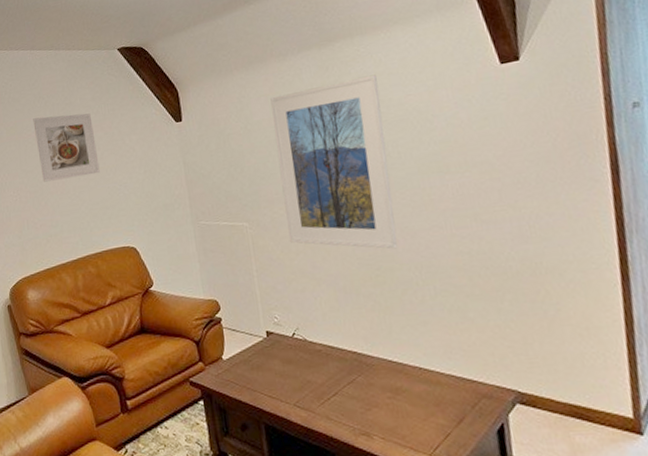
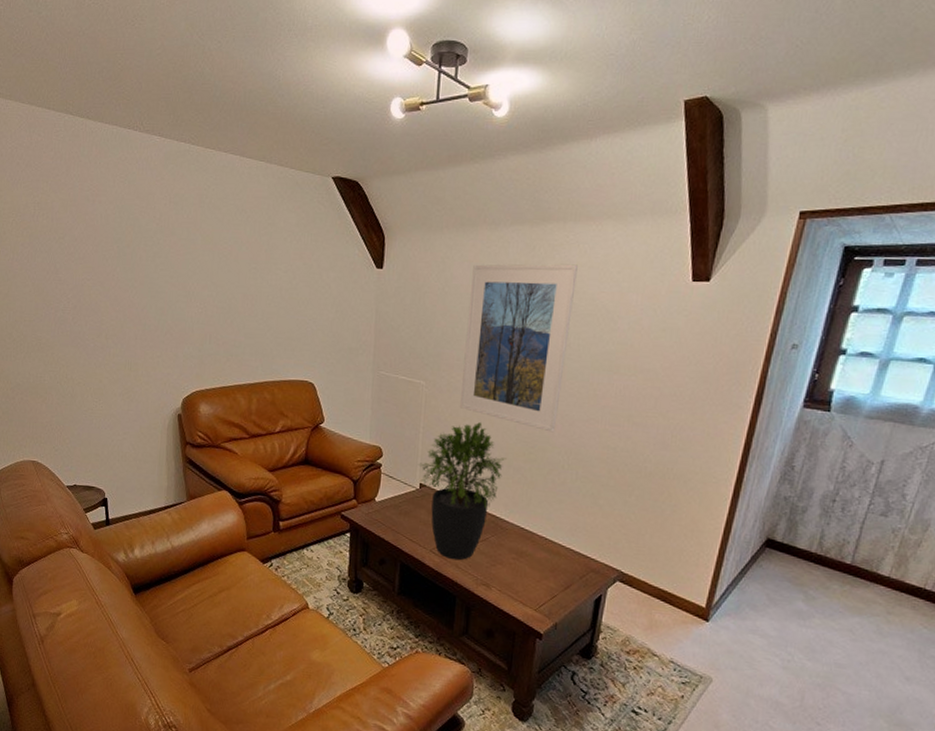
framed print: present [33,113,100,182] -> none [231,231,293,303]
potted plant: none [260,253,353,412] -> present [419,422,507,561]

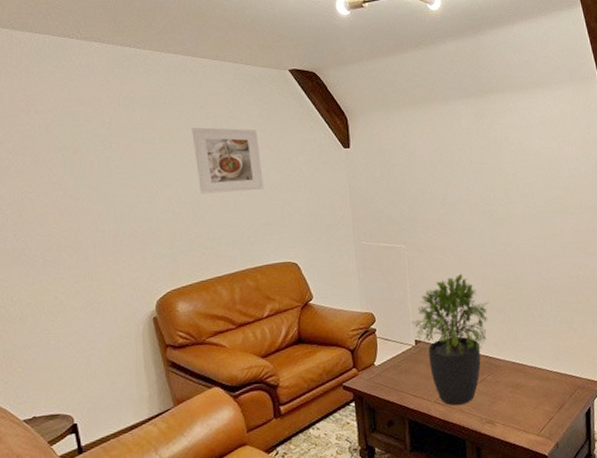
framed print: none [231,231,293,303] -> present [191,127,264,194]
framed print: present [460,263,578,433] -> none [432,127,526,273]

